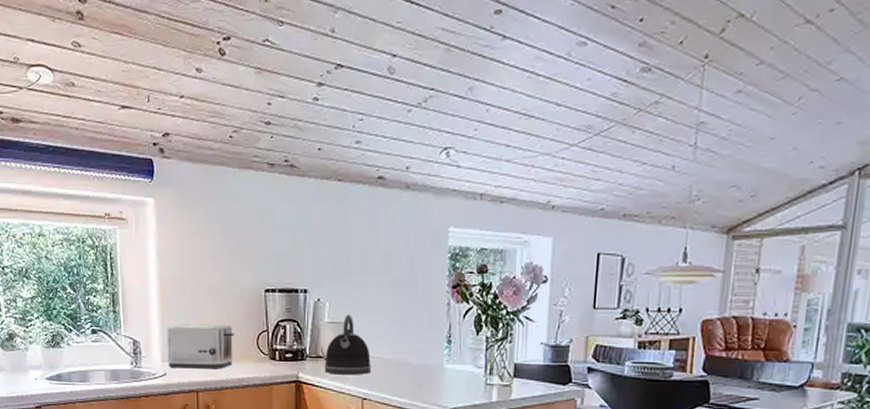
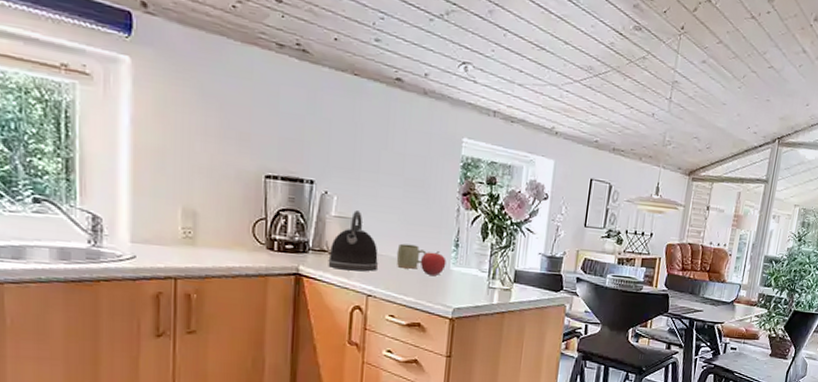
toaster: present [166,324,234,369] -> none [138,202,226,256]
mug: none [388,344,418,369] -> present [396,243,427,269]
fruit: none [412,349,439,376] -> present [420,251,446,276]

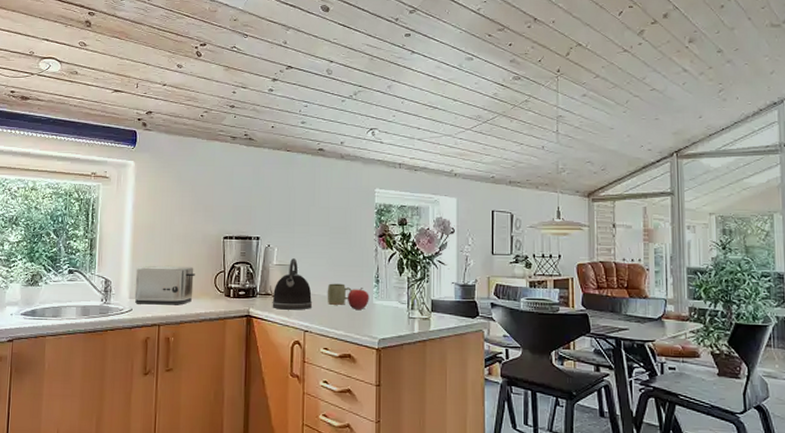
toaster: none [138,202,226,256] -> present [134,265,195,305]

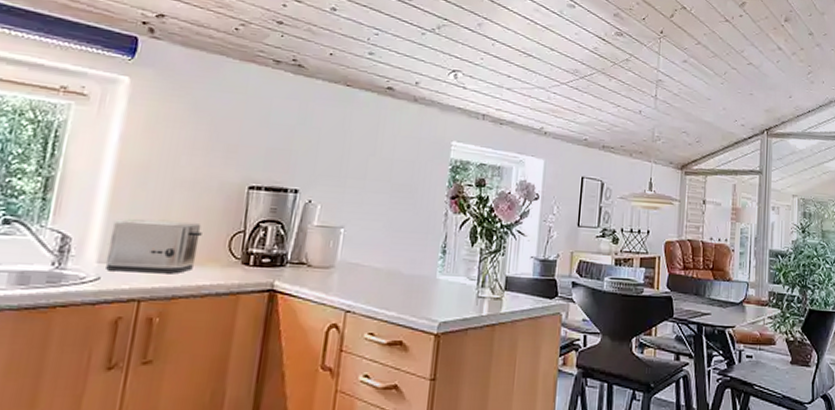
kettle: present [272,258,313,310] -> none [305,219,361,285]
mug: present [327,283,352,305] -> none [379,252,412,280]
fruit: present [347,288,369,311] -> none [404,259,433,287]

